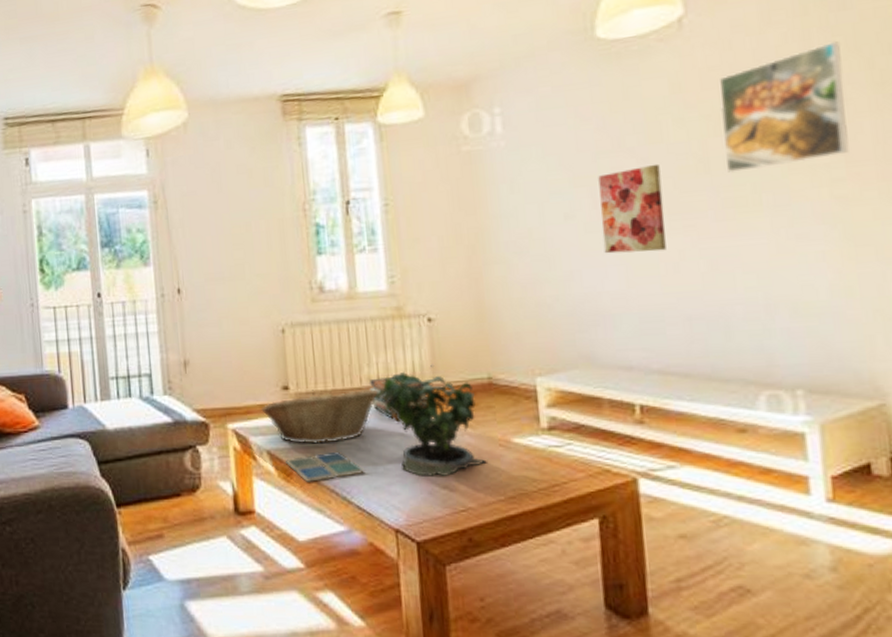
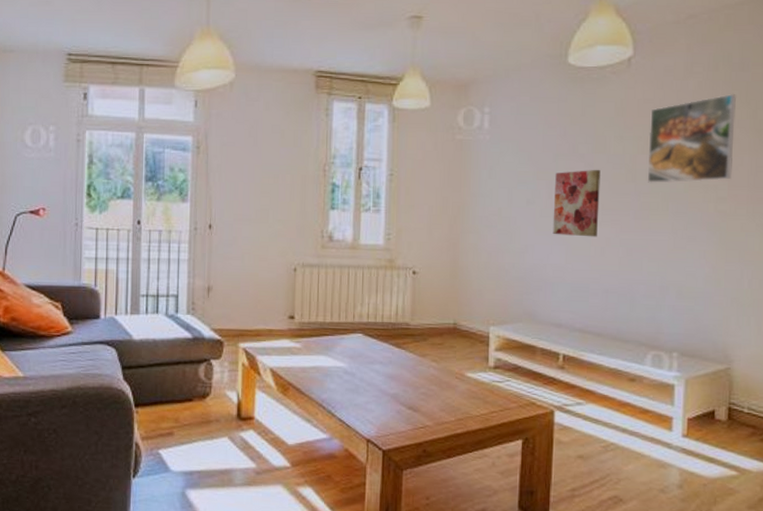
fruit basket: present [261,389,378,444] -> none [269,321,366,366]
drink coaster: present [286,451,365,482] -> none [285,373,349,397]
book stack: present [368,376,428,422] -> none [360,315,405,352]
potted plant: present [375,364,487,477] -> none [364,308,445,399]

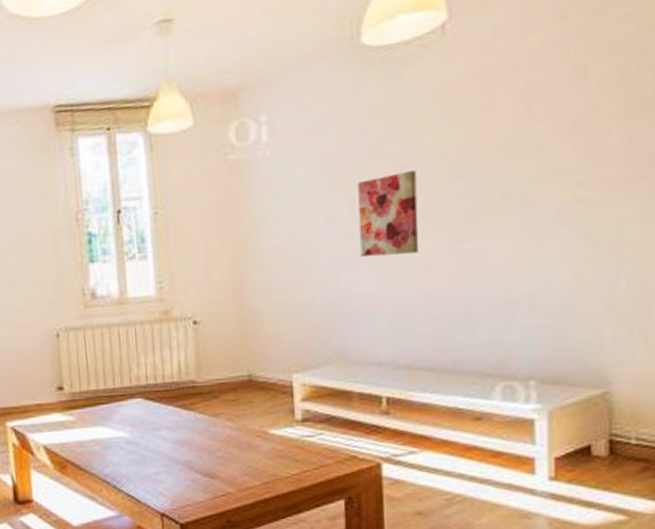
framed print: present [647,93,737,183] -> none [476,45,596,178]

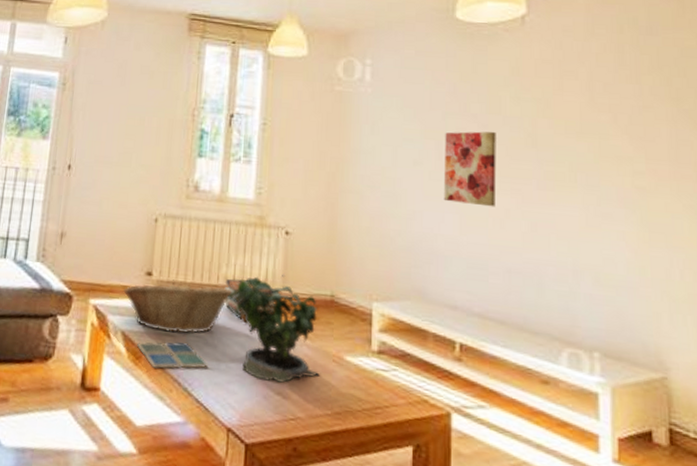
fruit basket: none [38,388,146,439] -> present [123,279,232,334]
drink coaster: none [61,445,134,473] -> present [137,341,209,369]
book stack: none [137,376,192,417] -> present [224,278,276,323]
potted plant: none [144,363,245,466] -> present [229,274,320,383]

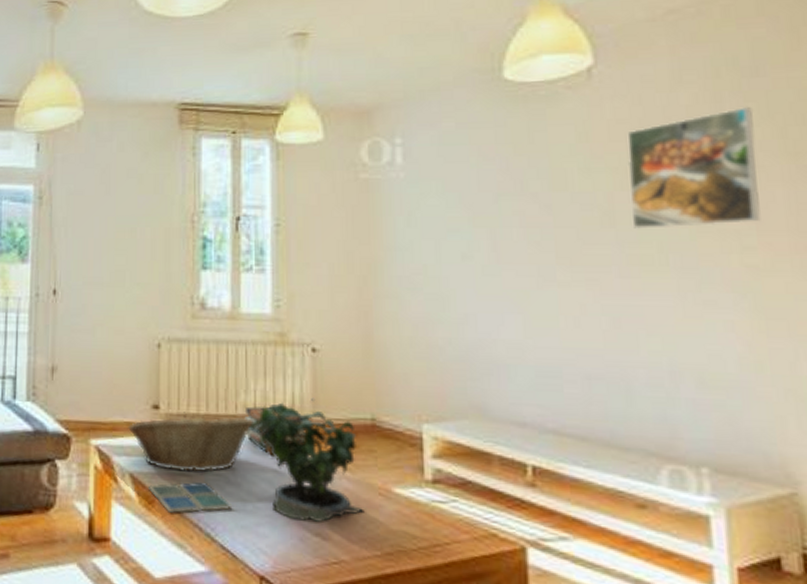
wall art: present [443,131,496,207] -> none [499,212,567,303]
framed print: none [549,58,649,152] -> present [627,106,761,229]

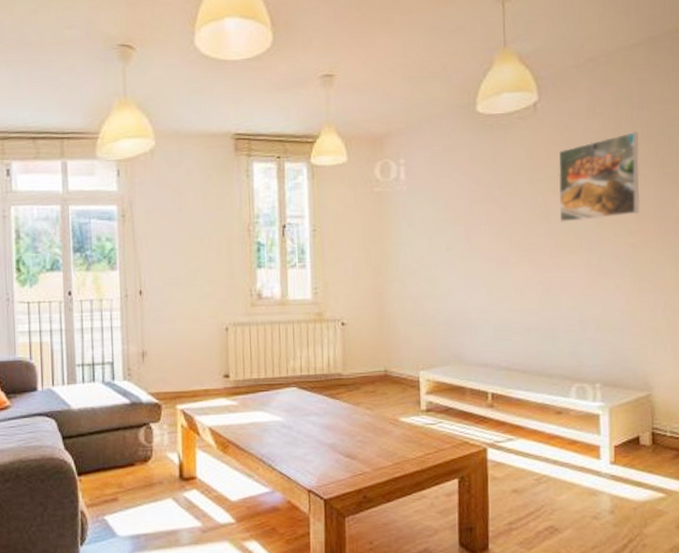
fruit basket: present [128,412,253,473] -> none [206,378,300,422]
drink coaster: present [149,482,233,513] -> none [224,428,287,453]
book stack: present [244,406,306,456] -> none [293,368,338,404]
potted plant: present [250,397,364,522] -> none [298,359,380,448]

